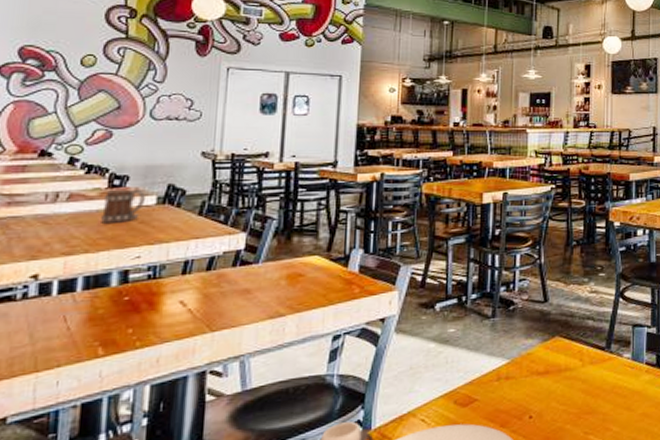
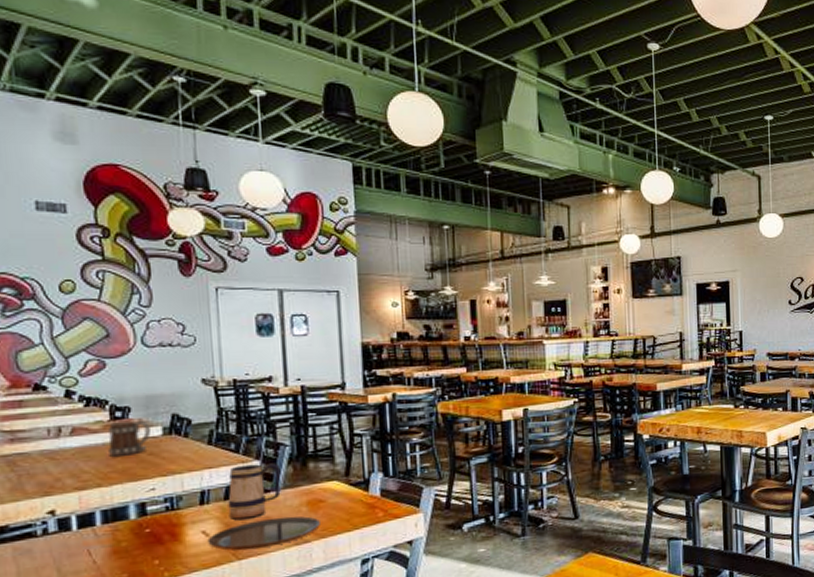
plate: none [184,289,297,322] -> present [207,516,320,551]
beer mug: none [208,236,266,290] -> present [228,463,281,520]

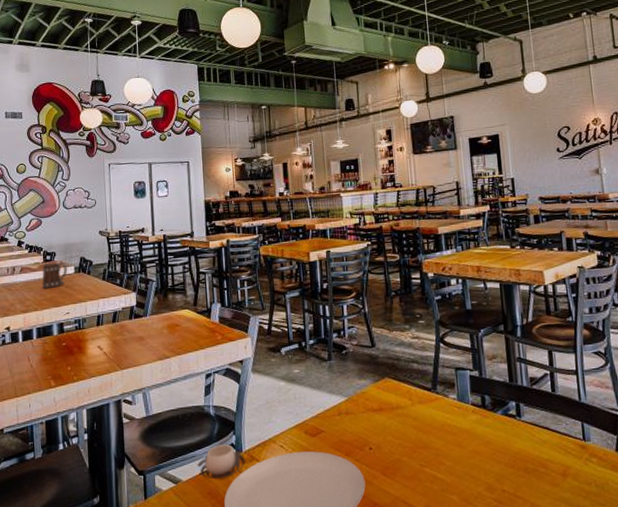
plate: present [207,516,320,551] -> none [101,336,176,363]
beer mug: present [228,463,281,520] -> none [115,294,150,338]

